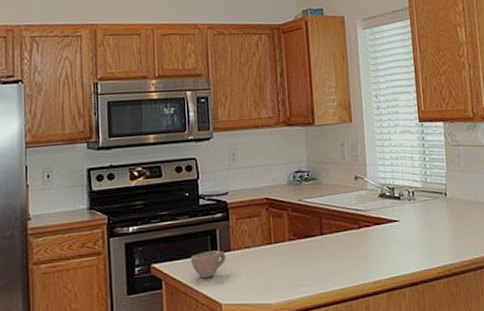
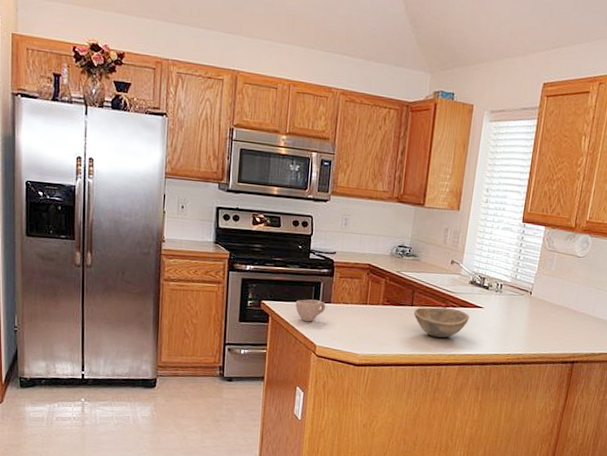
bowl: none [324,228,387,265] -> present [413,307,469,338]

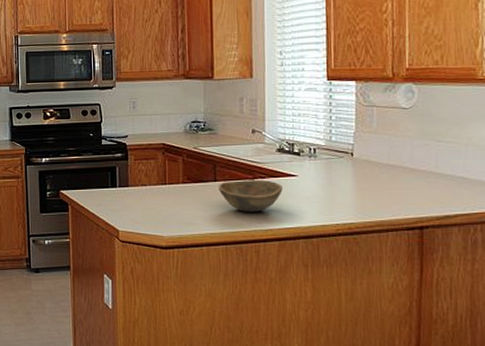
cup: present [295,299,326,322] -> none [92,185,124,208]

